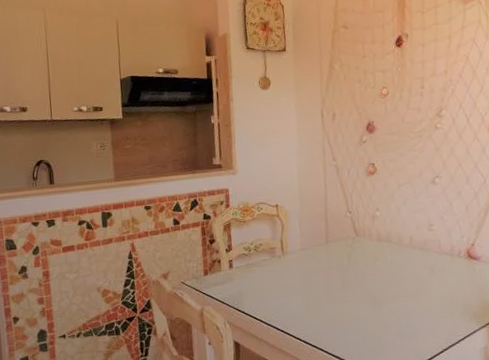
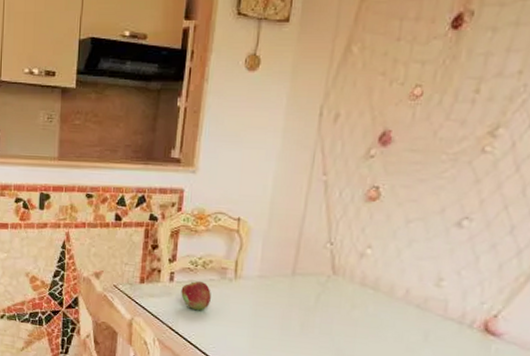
fruit: none [240,263,267,289] -> present [181,281,211,311]

